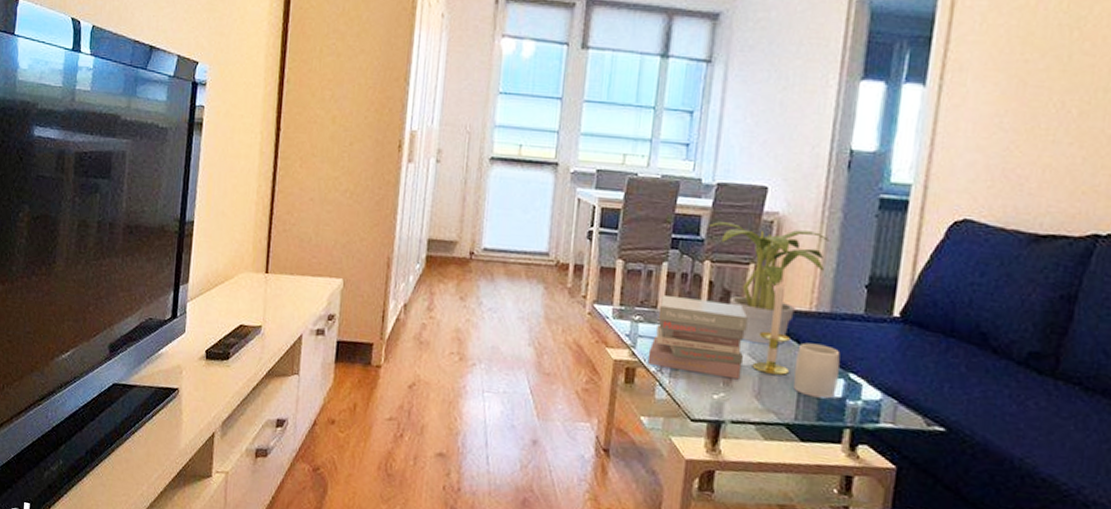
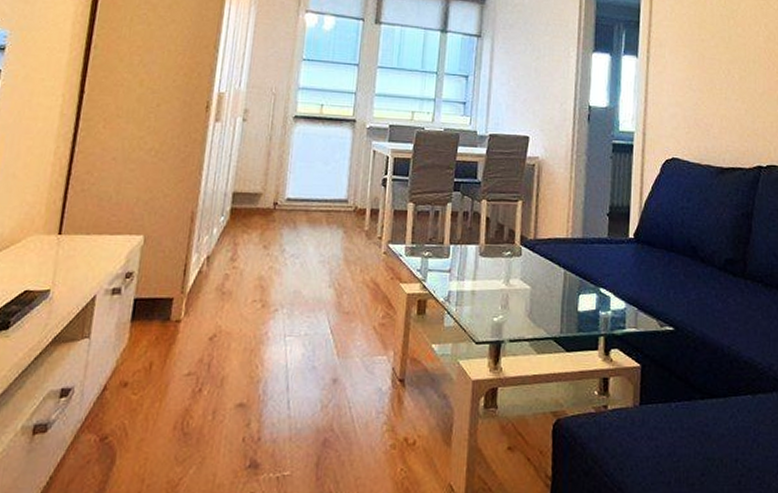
books: present [647,295,748,380] -> none [436,232,519,302]
potted plant: present [708,222,830,345] -> none [484,166,578,269]
candle: present [752,279,790,375] -> none [524,213,553,295]
mug: present [793,342,841,399] -> none [557,265,593,312]

